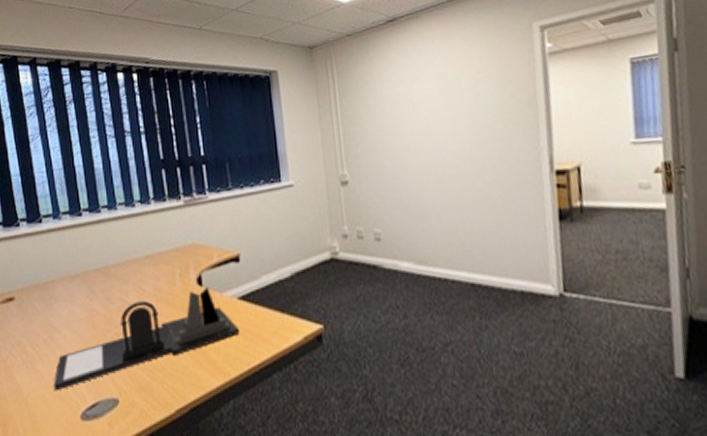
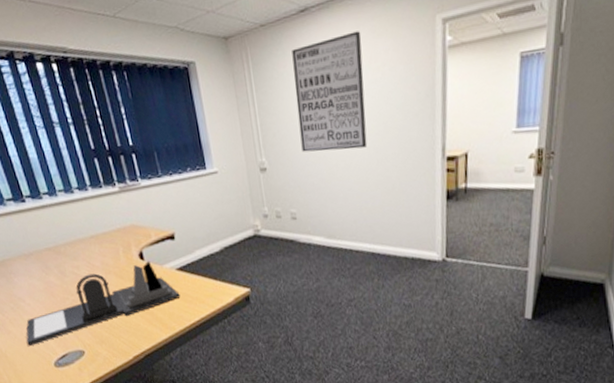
wall art: none [379,39,463,164] -> present [292,31,368,153]

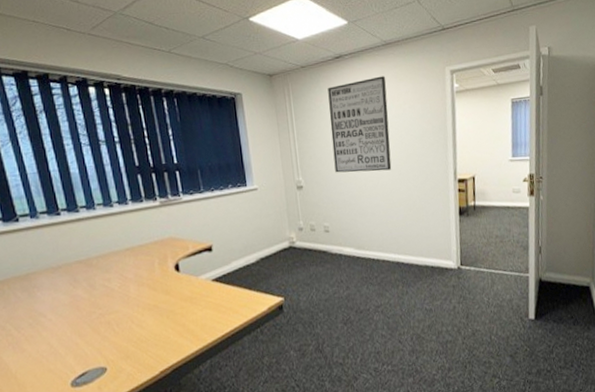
desk organizer: present [26,261,181,347] -> none [41,273,214,366]

